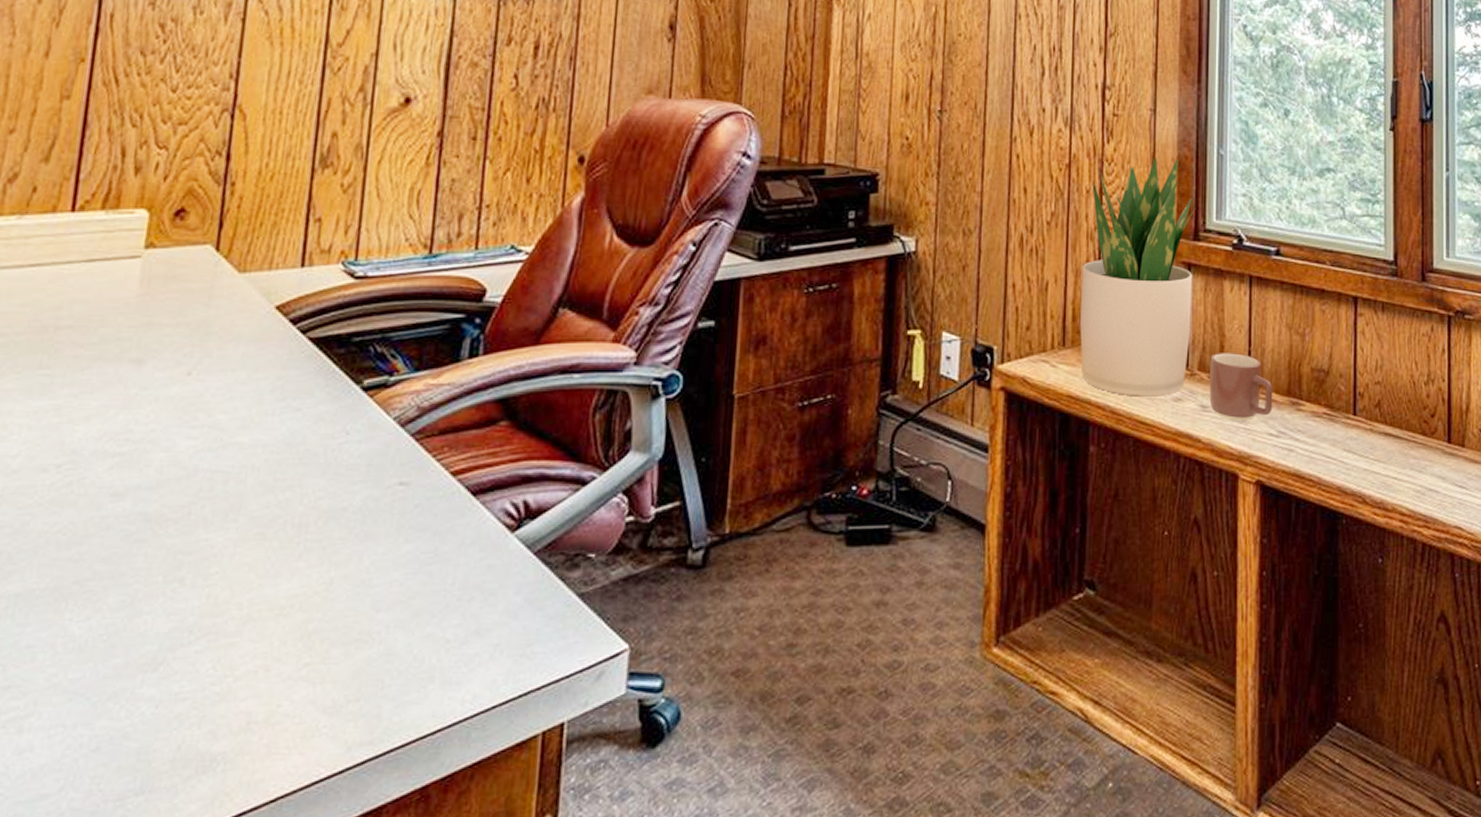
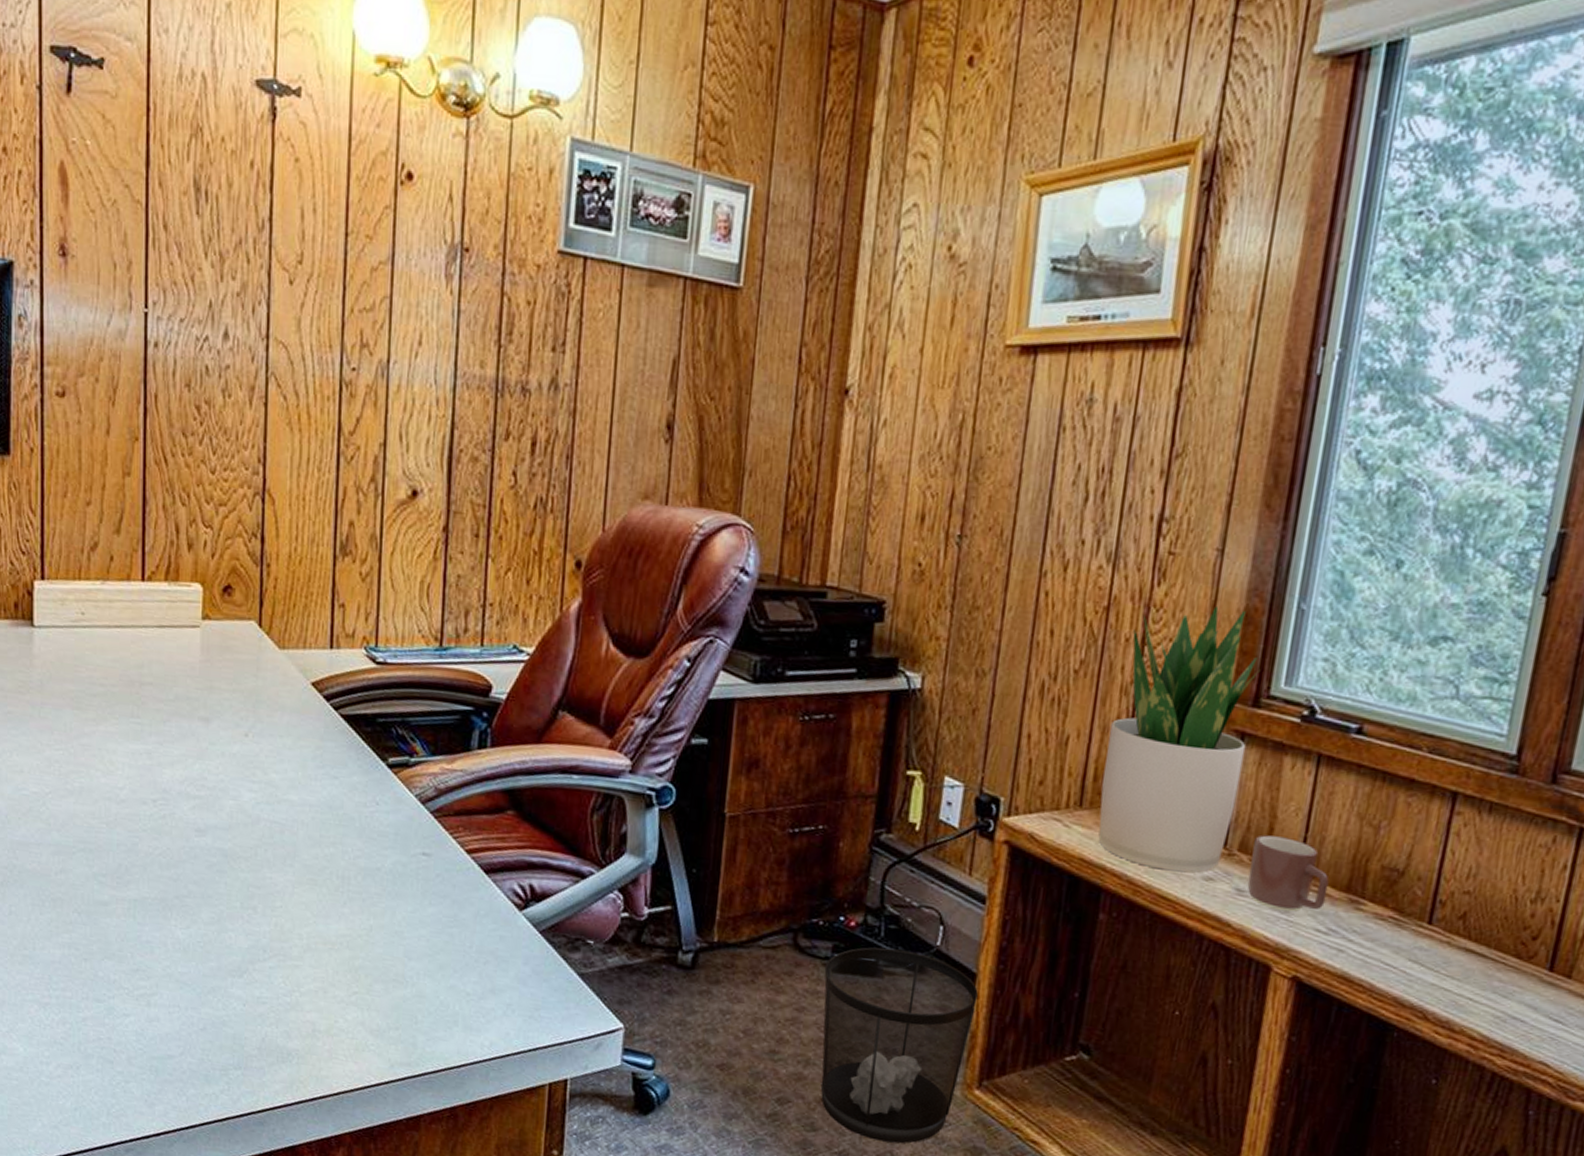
waste bin: none [839,511,988,725] -> present [820,947,978,1144]

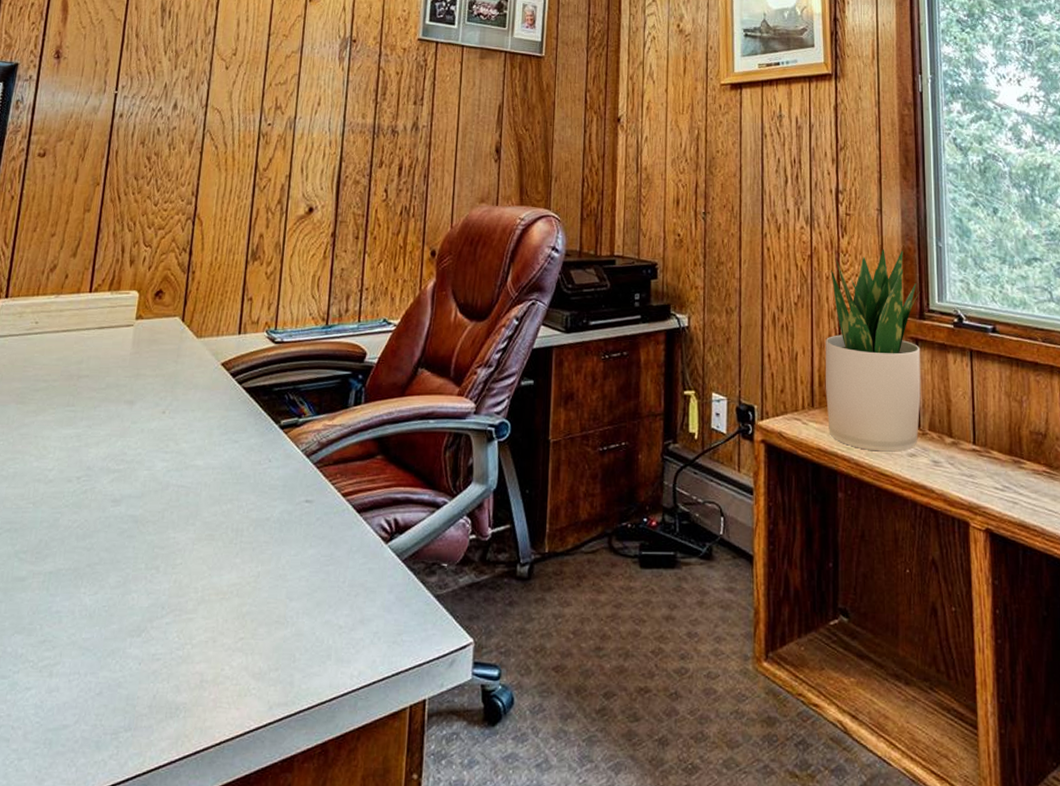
waste bin: present [820,947,978,1144] -> none [635,541,756,723]
mug: present [1247,835,1329,913] -> none [939,416,997,476]

